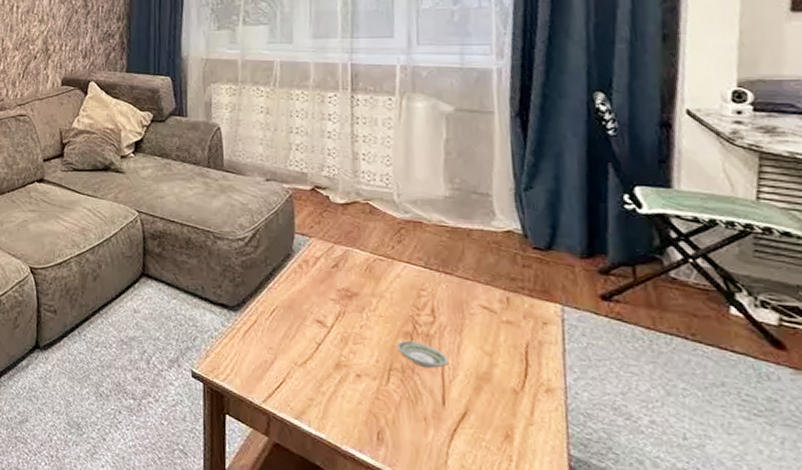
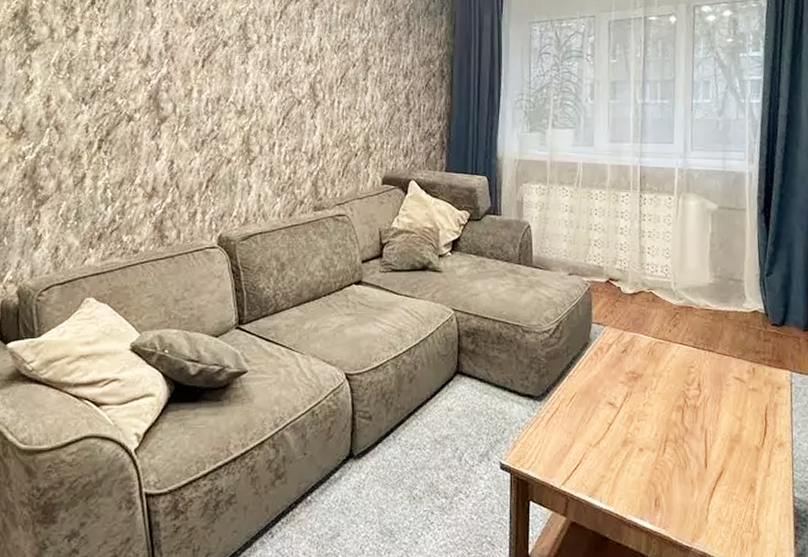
saucer: present [397,340,450,369] -> none [672,413,711,437]

